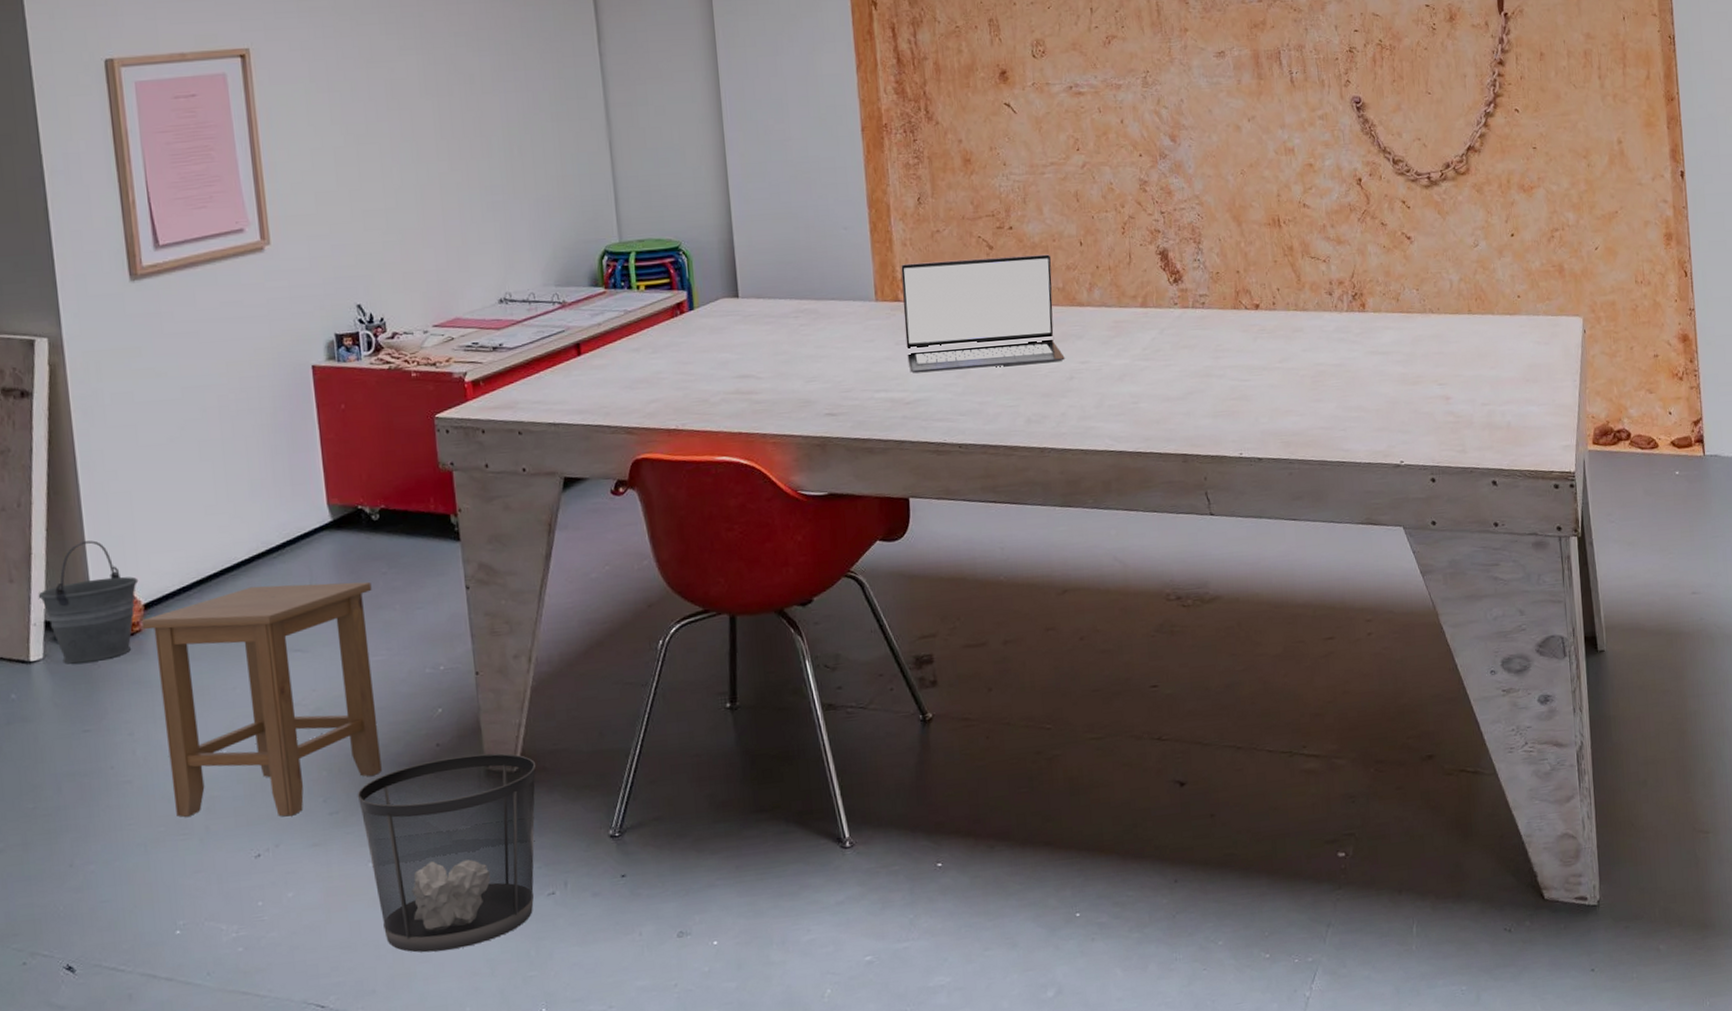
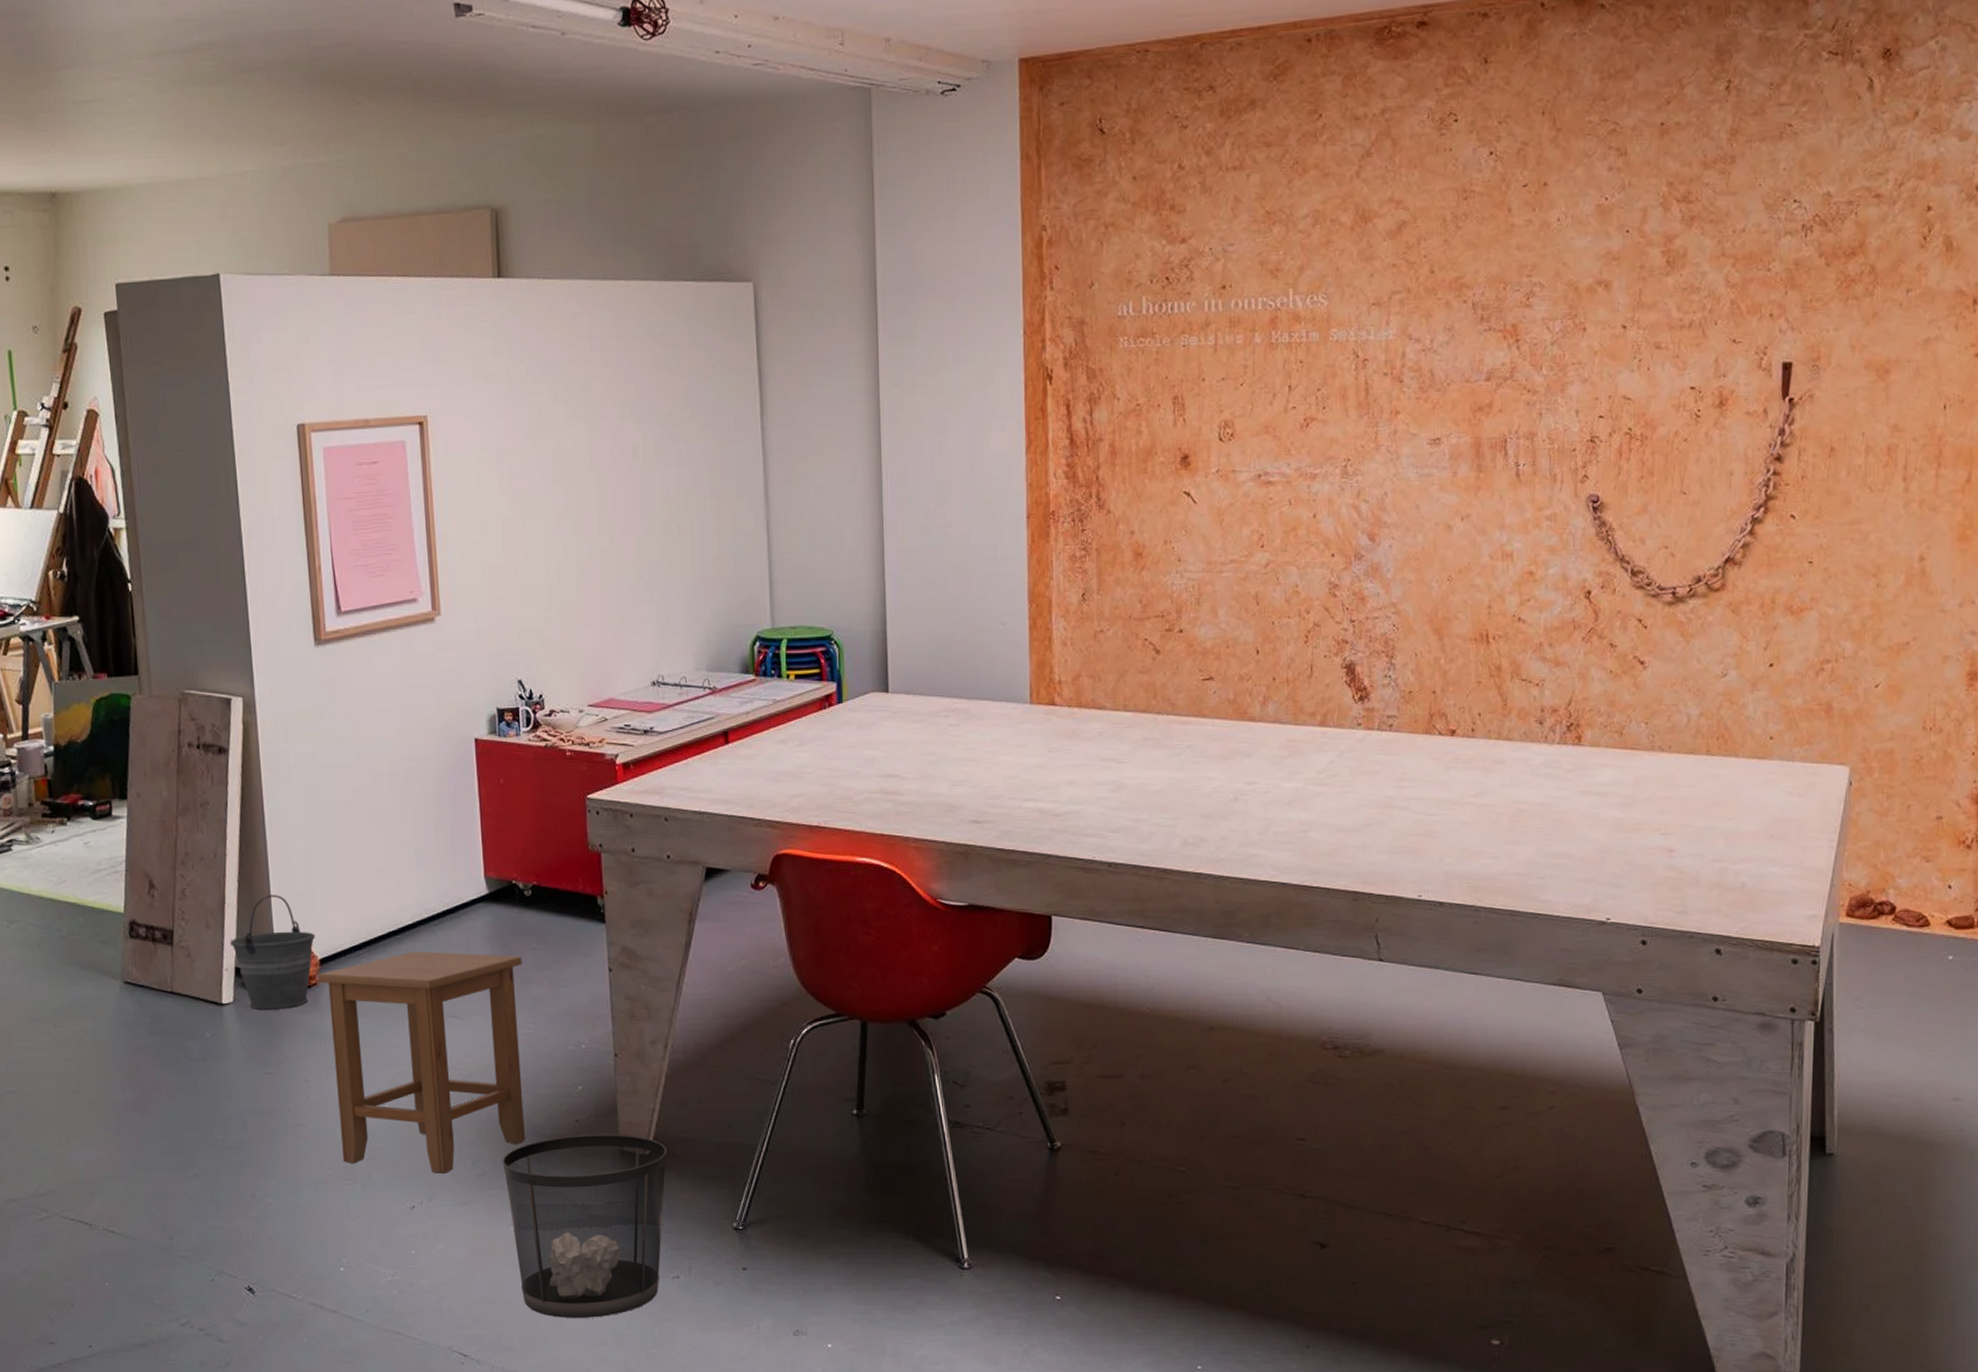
laptop: present [901,254,1065,373] -> none [1059,662,1230,784]

